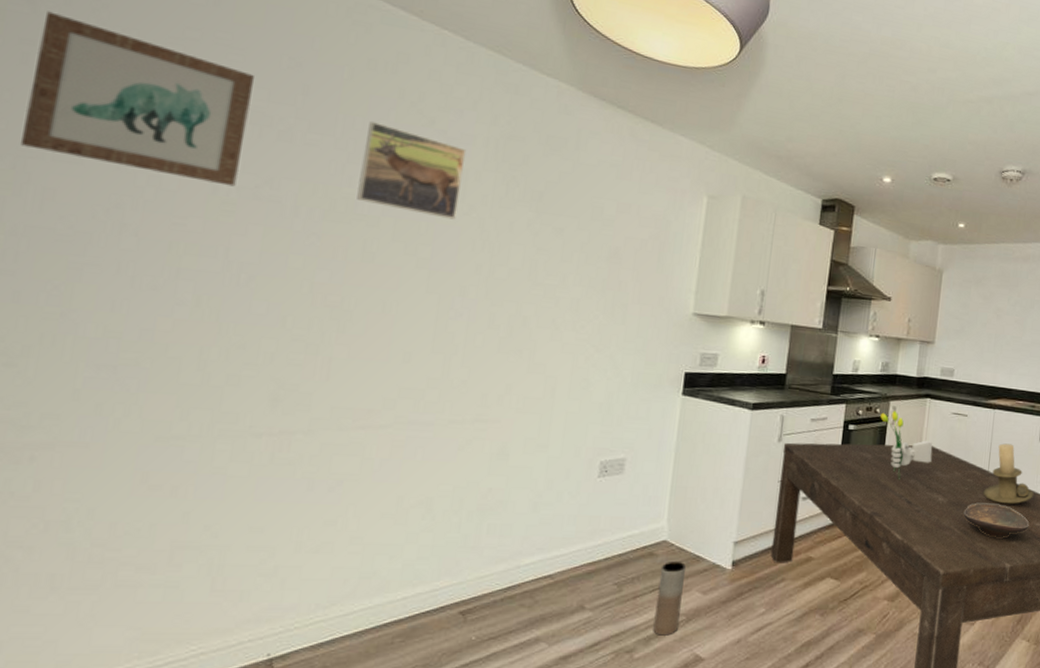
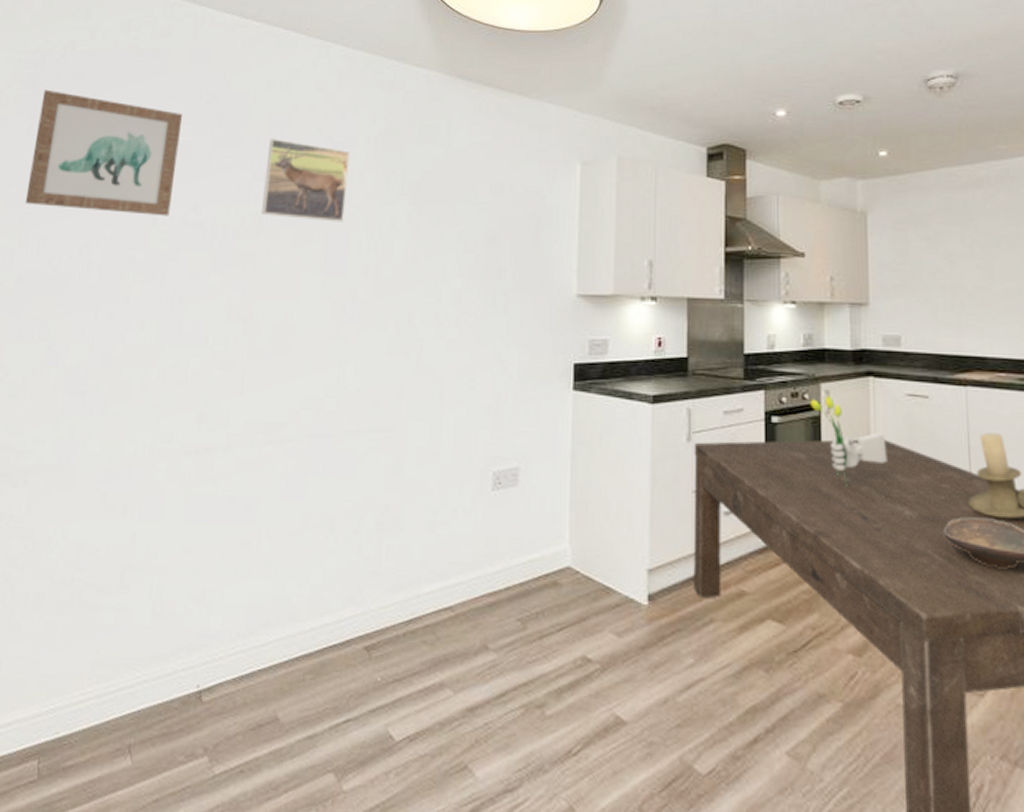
vase: present [653,562,687,636] -> none [564,593,596,689]

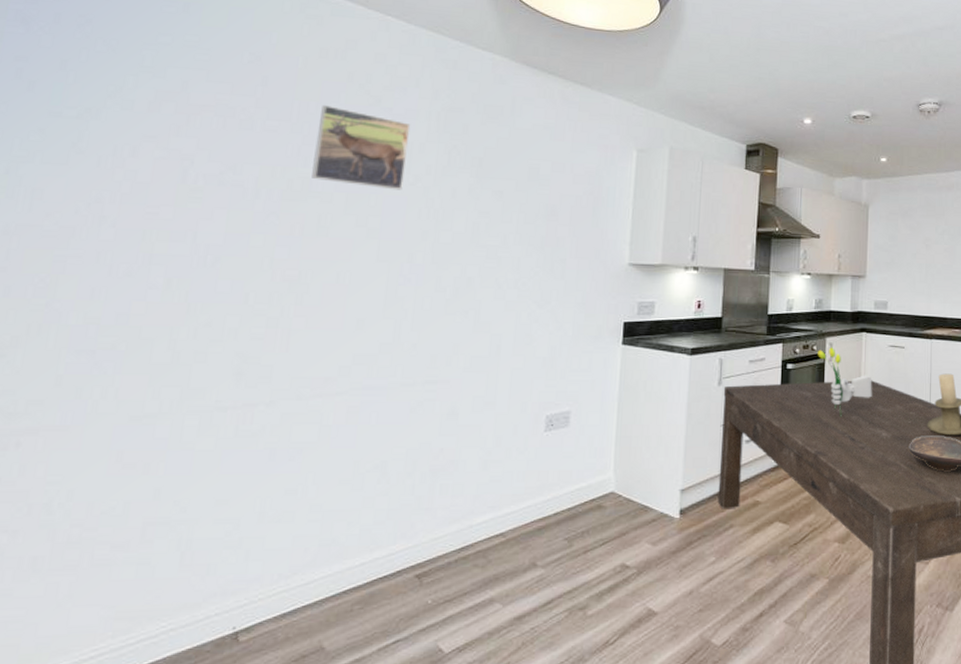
wall art: present [25,89,183,216] -> none [13,30,220,175]

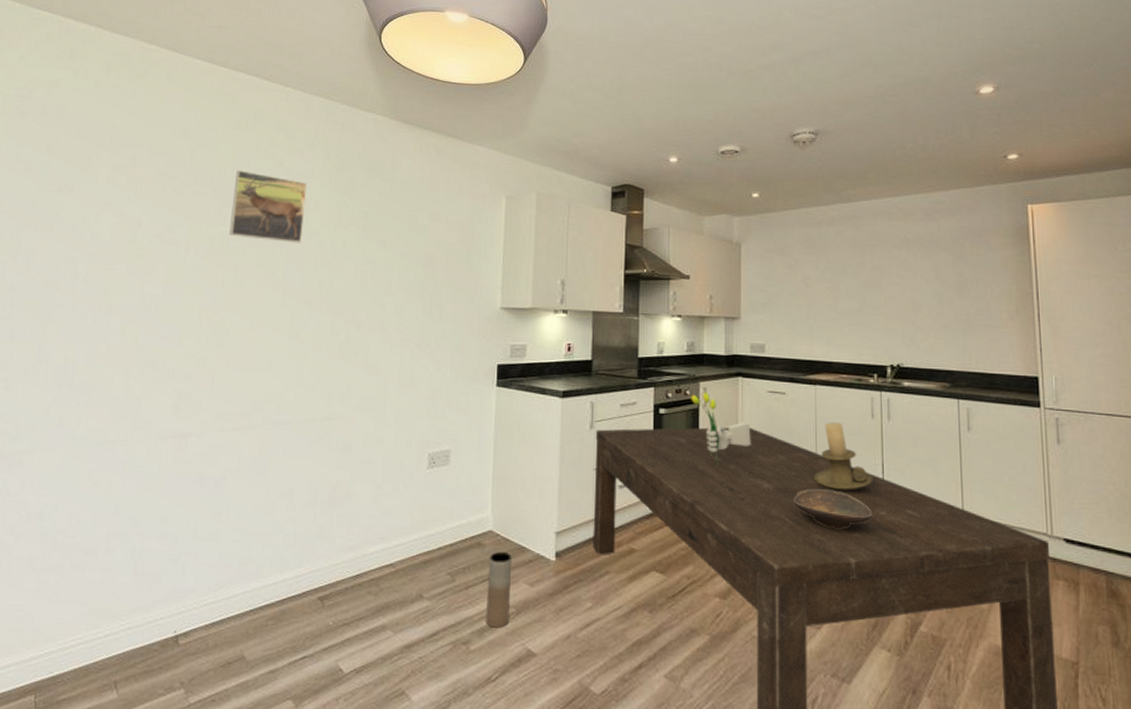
vase: none [605,513,635,591] -> present [486,552,513,628]

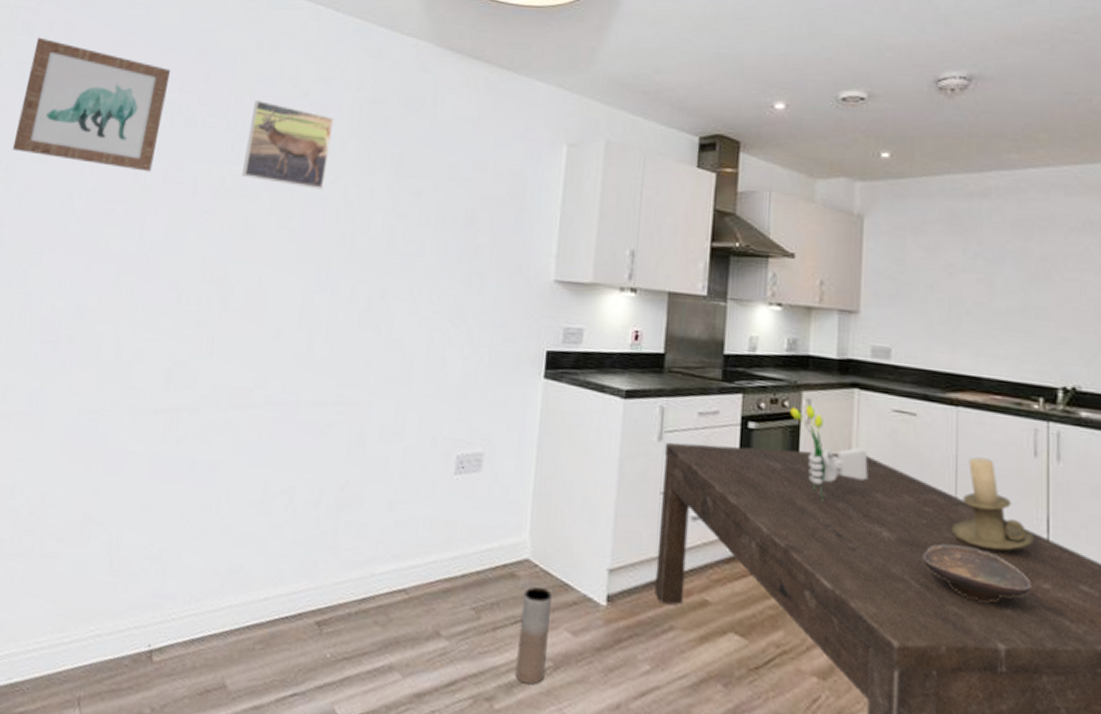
wall art: none [15,121,159,236] -> present [12,37,171,172]

